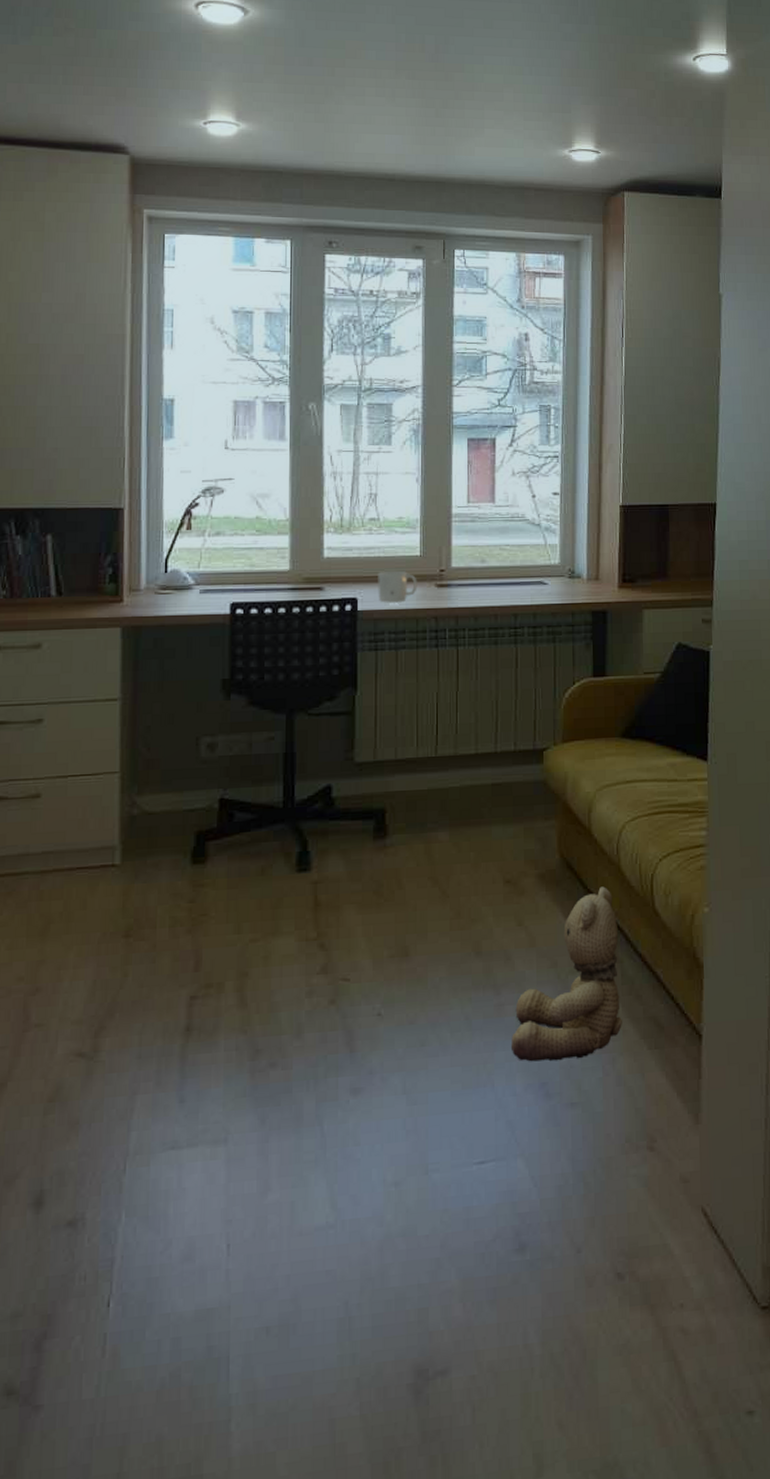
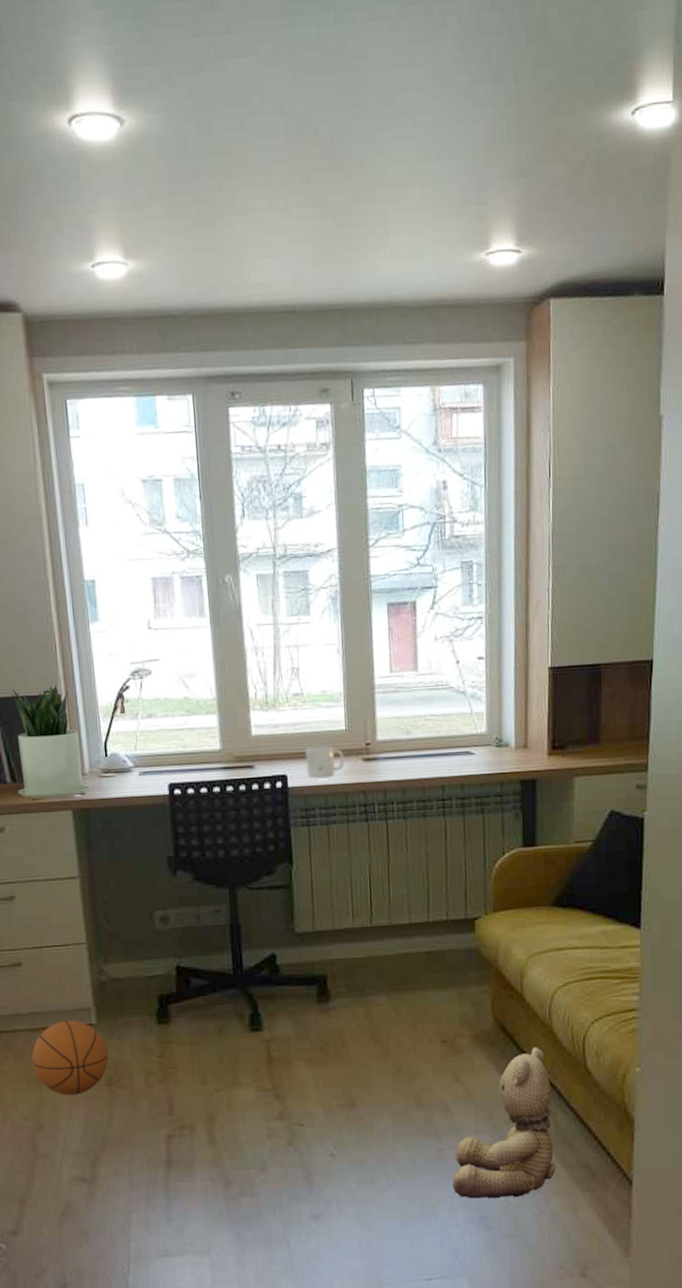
basketball: none [37,860,130,950] -> present [32,1020,109,1096]
planter: none [61,498,144,615] -> present [12,685,90,800]

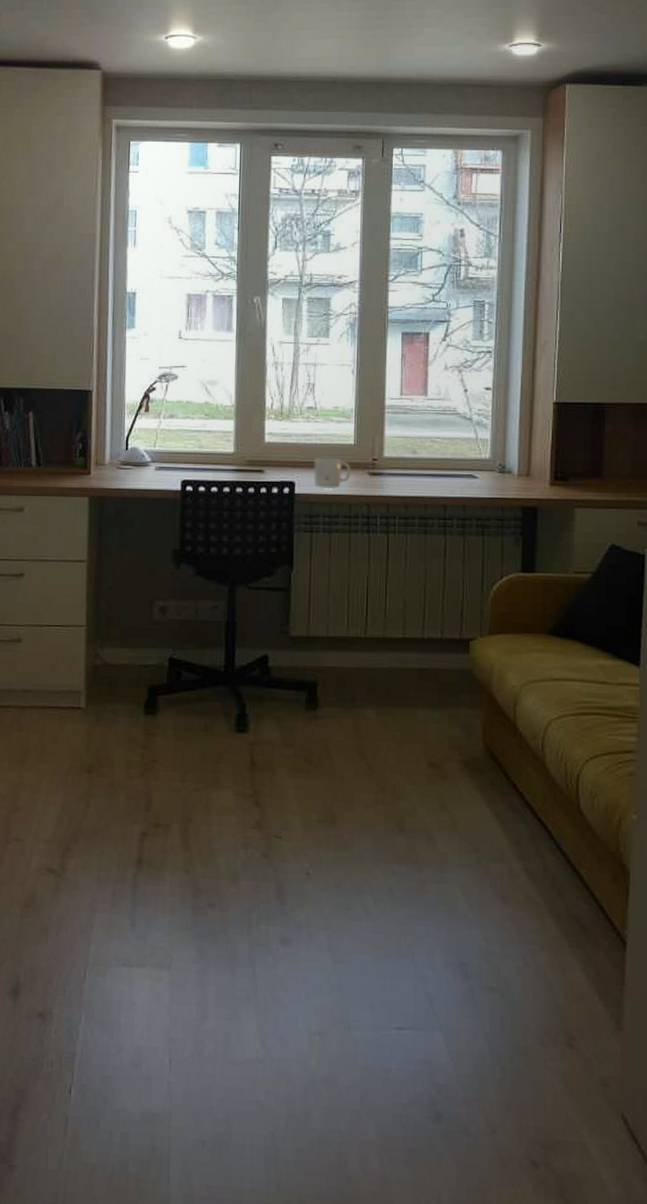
planter: present [12,685,90,800] -> none [40,381,108,485]
basketball: present [32,1020,109,1096] -> none [17,701,93,779]
teddy bear: present [452,1047,556,1199] -> none [431,780,543,946]

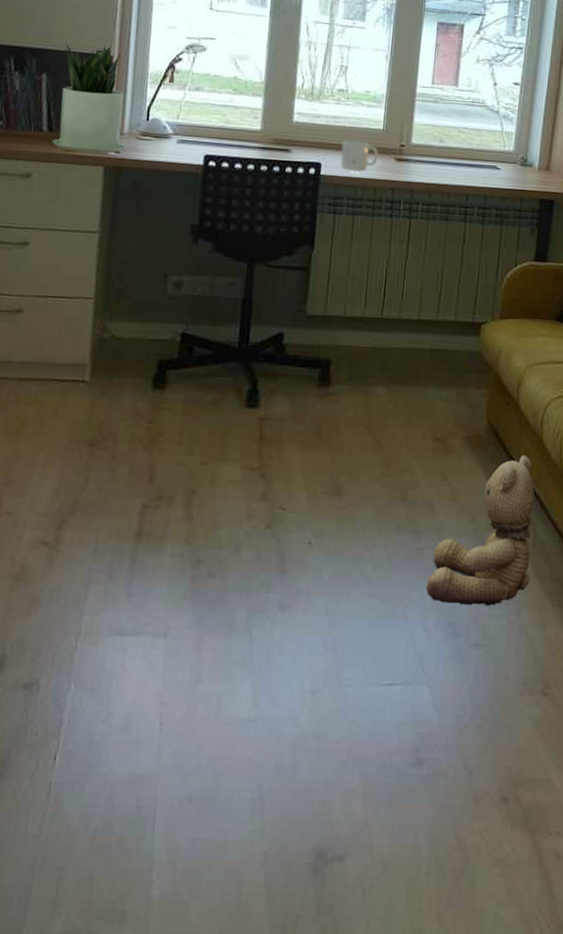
planter: none [40,381,108,485] -> present [51,44,126,154]
teddy bear: none [431,780,543,946] -> present [425,455,535,606]

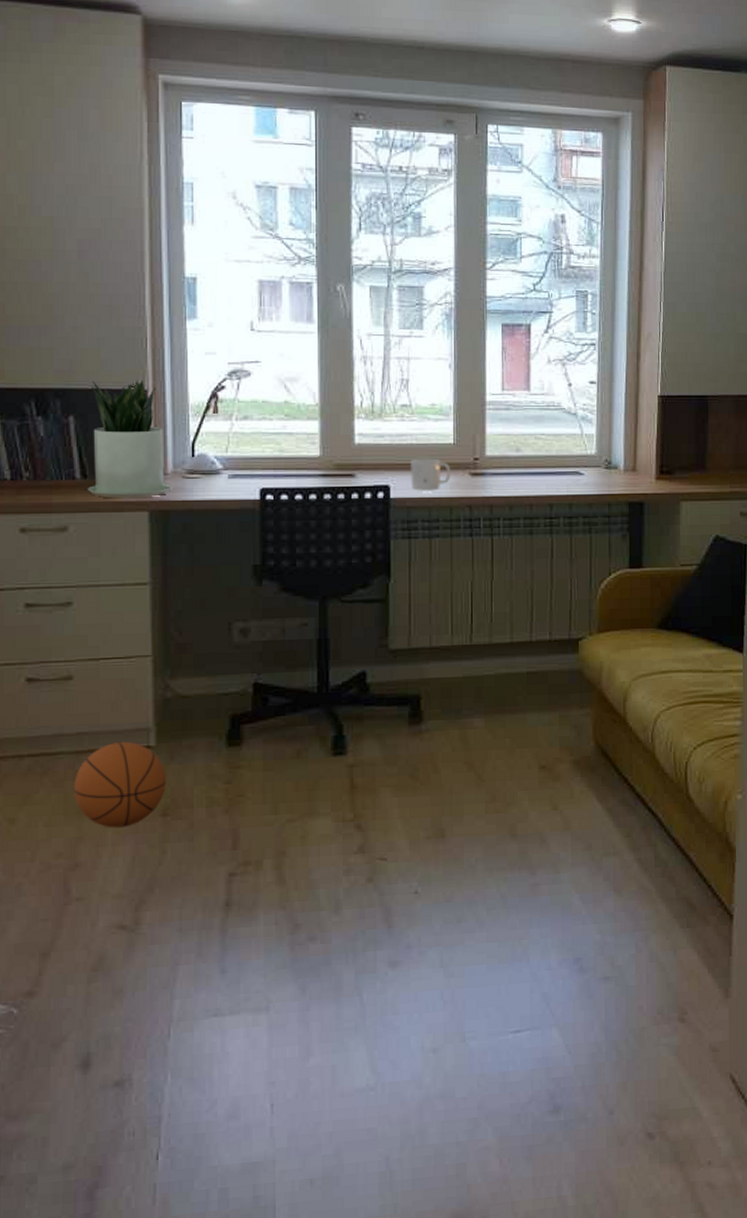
basketball: none [14,374,96,452] -> present [74,742,166,828]
teddy bear: present [425,455,535,606] -> none [545,773,655,939]

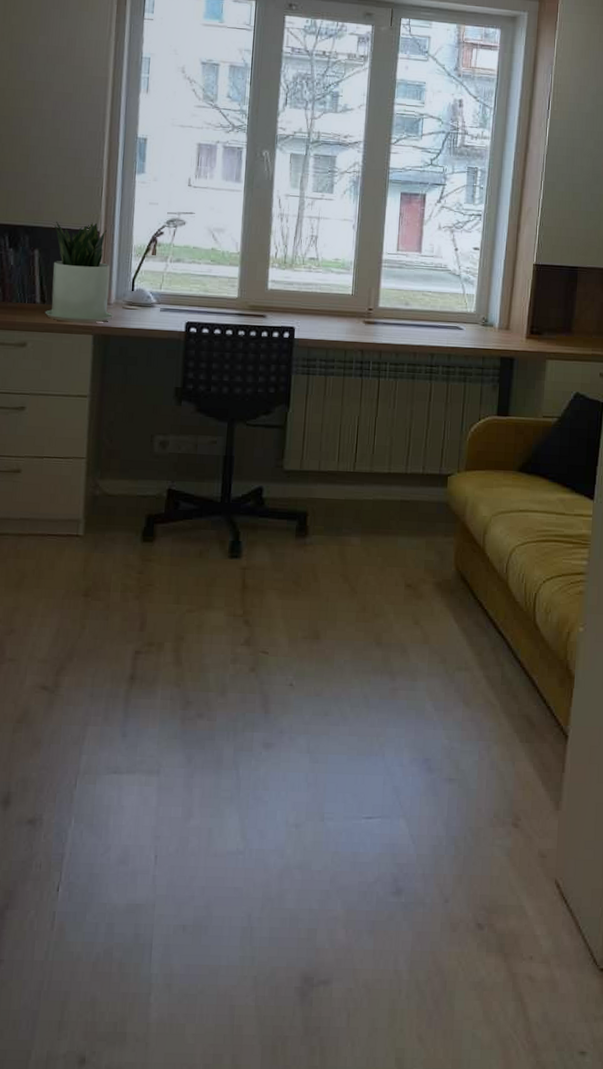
basketball: present [74,742,166,828] -> none [14,529,90,603]
mug: present [409,458,451,492] -> none [312,305,348,335]

